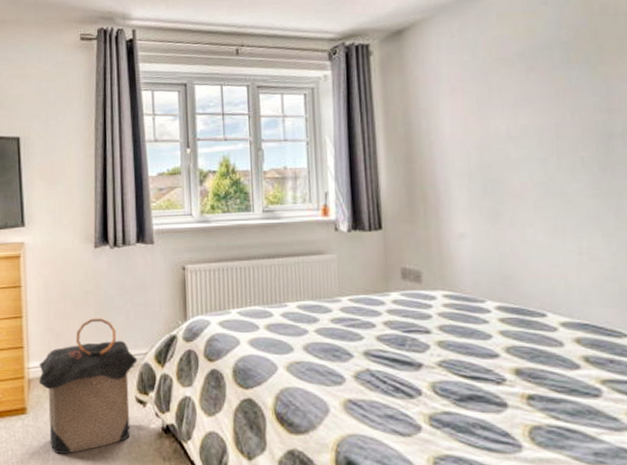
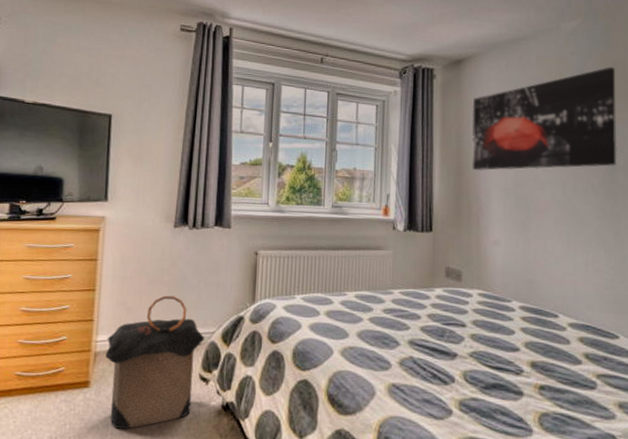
wall art: none [420,12,613,156] -> present [472,67,617,171]

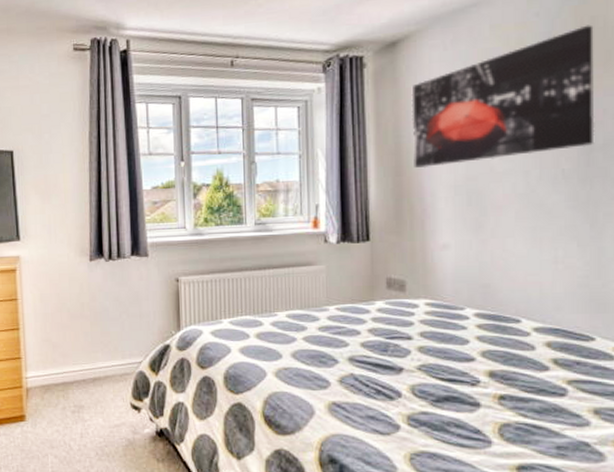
laundry hamper: present [105,295,205,429] -> none [36,329,133,458]

